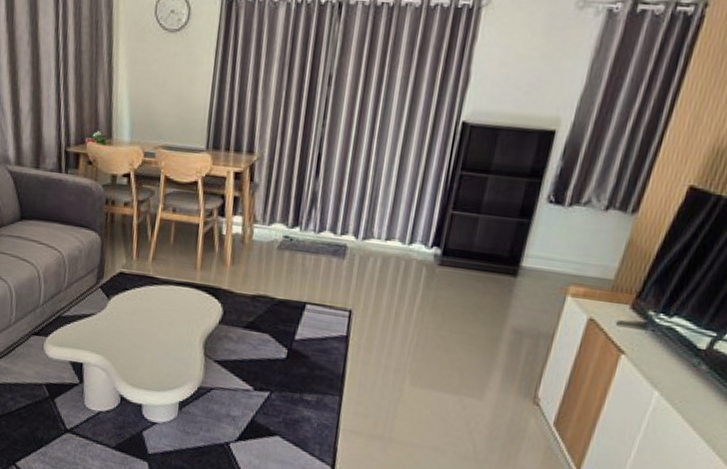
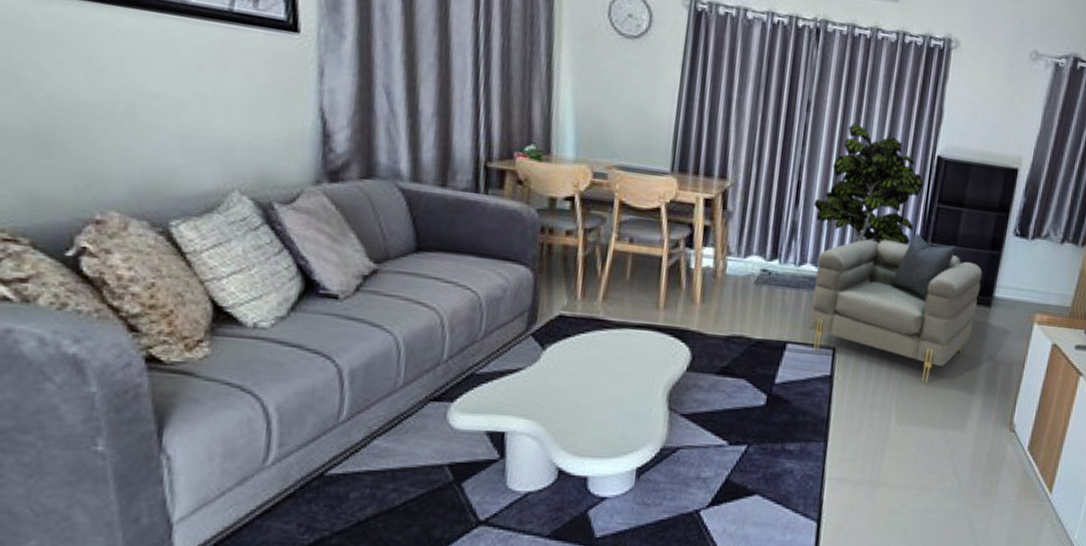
armchair: none [326,200,508,350] -> present [808,232,982,383]
indoor plant: none [333,93,446,214] -> present [813,123,923,246]

